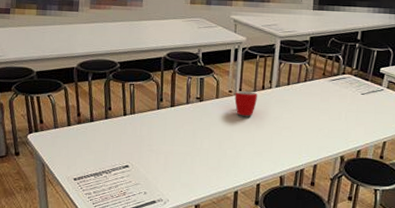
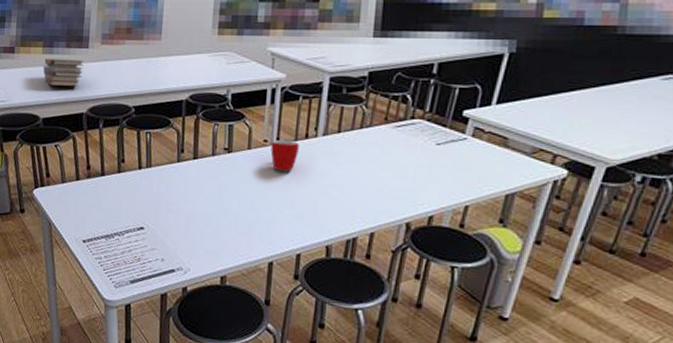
book stack: none [36,20,74,44] -> present [42,59,84,86]

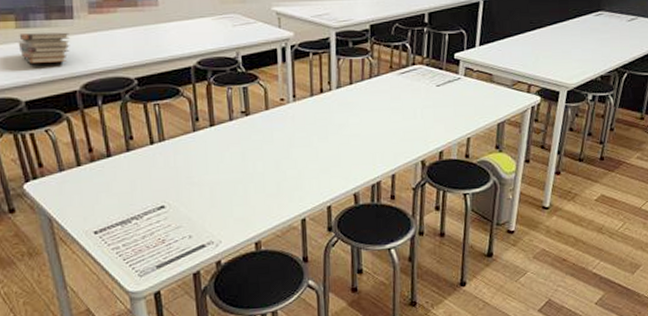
mug: present [270,140,299,171] -> none [288,97,316,128]

